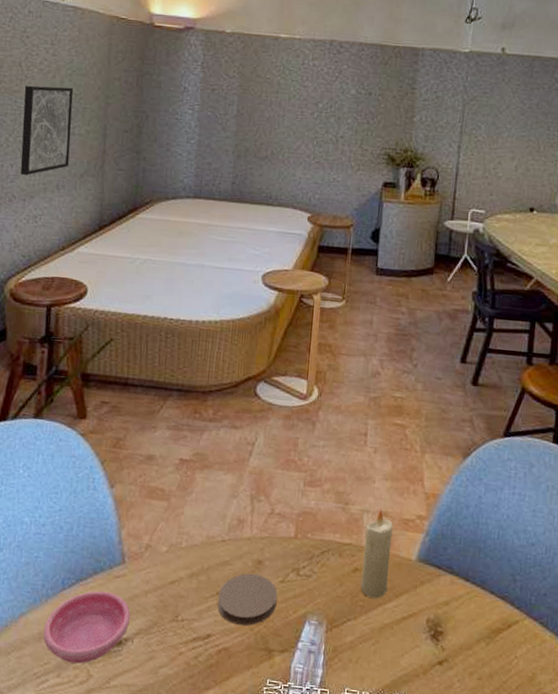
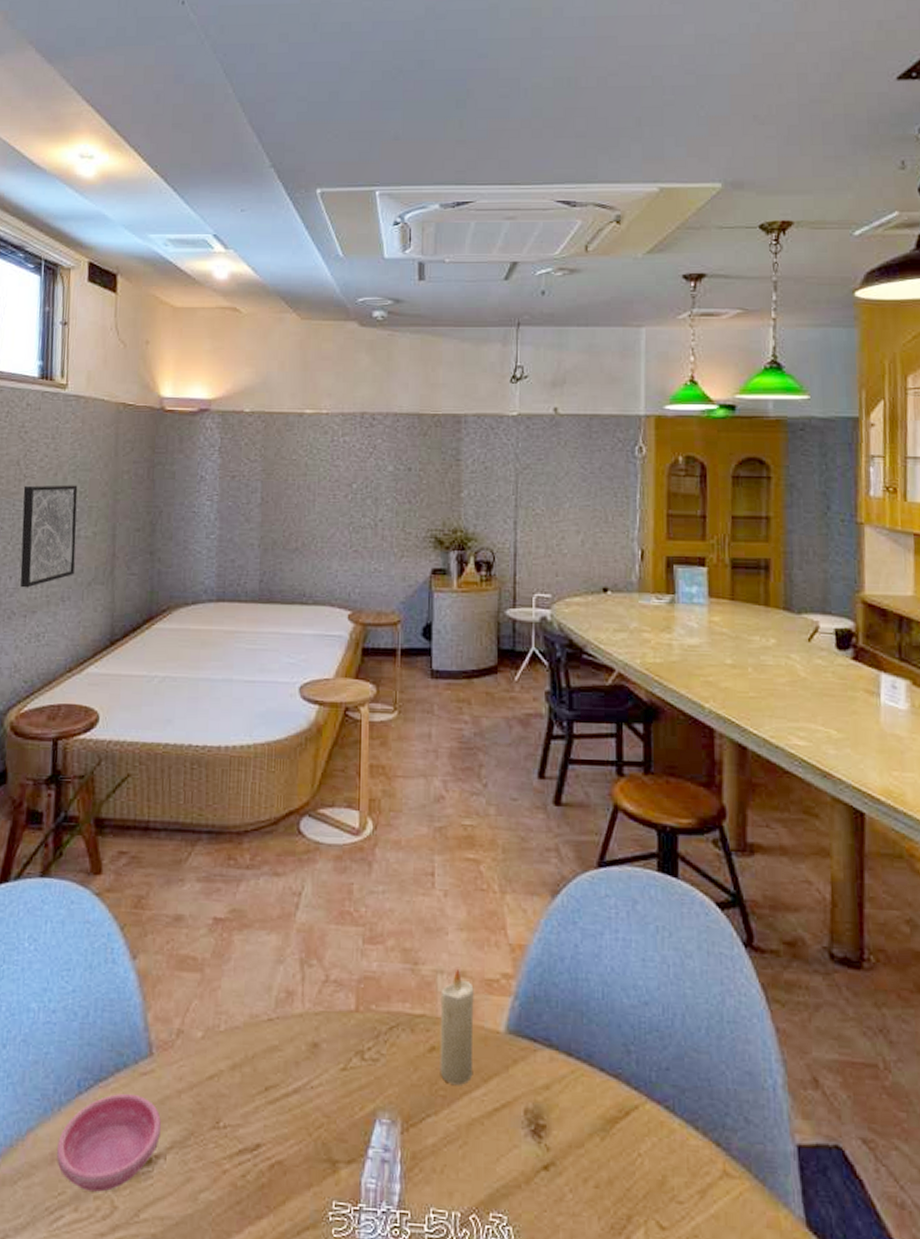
coaster: present [217,573,278,626] -> none [266,1060,339,1131]

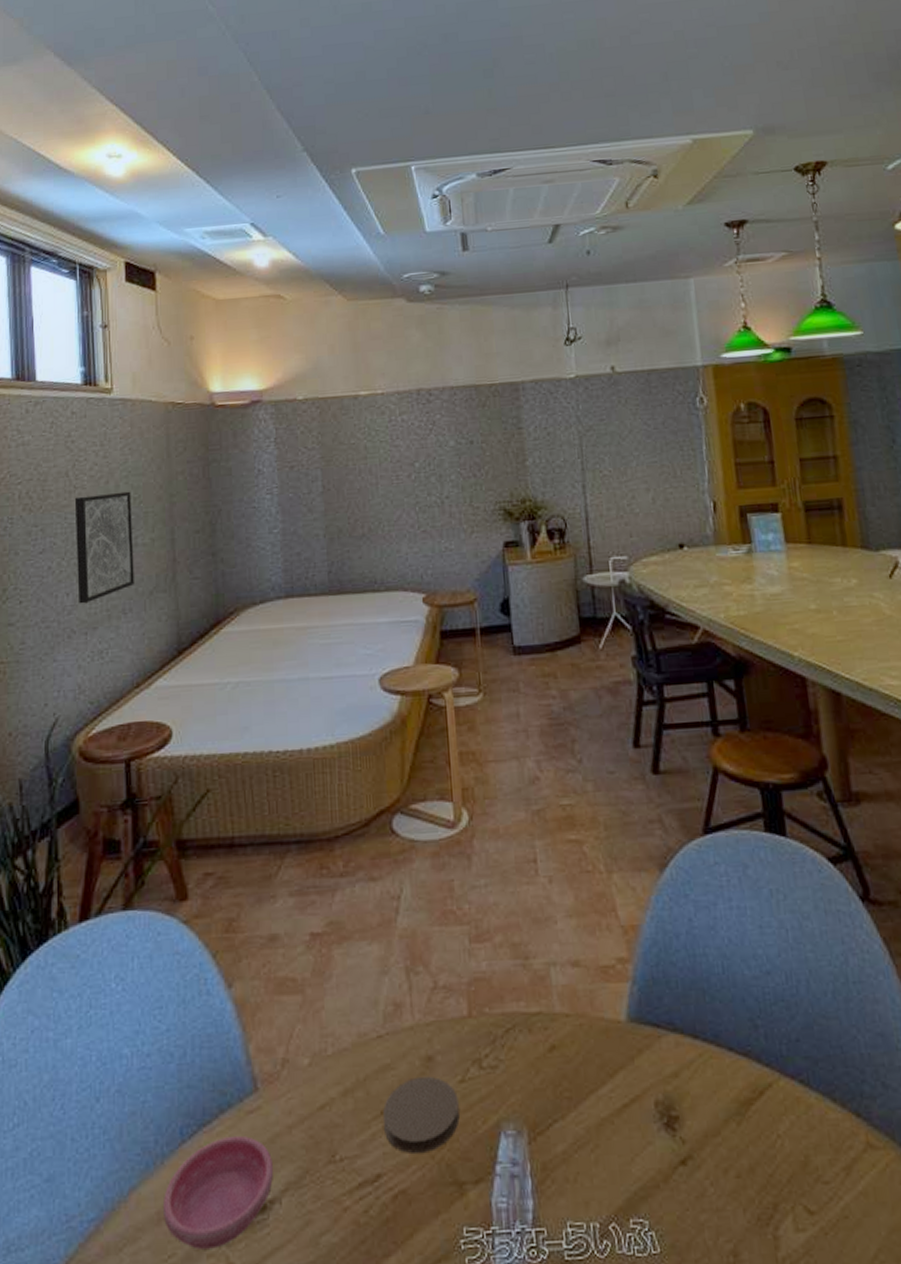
coaster: none [266,1060,339,1131] -> present [382,1076,460,1155]
candle: present [440,970,474,1085] -> none [555,960,597,1084]

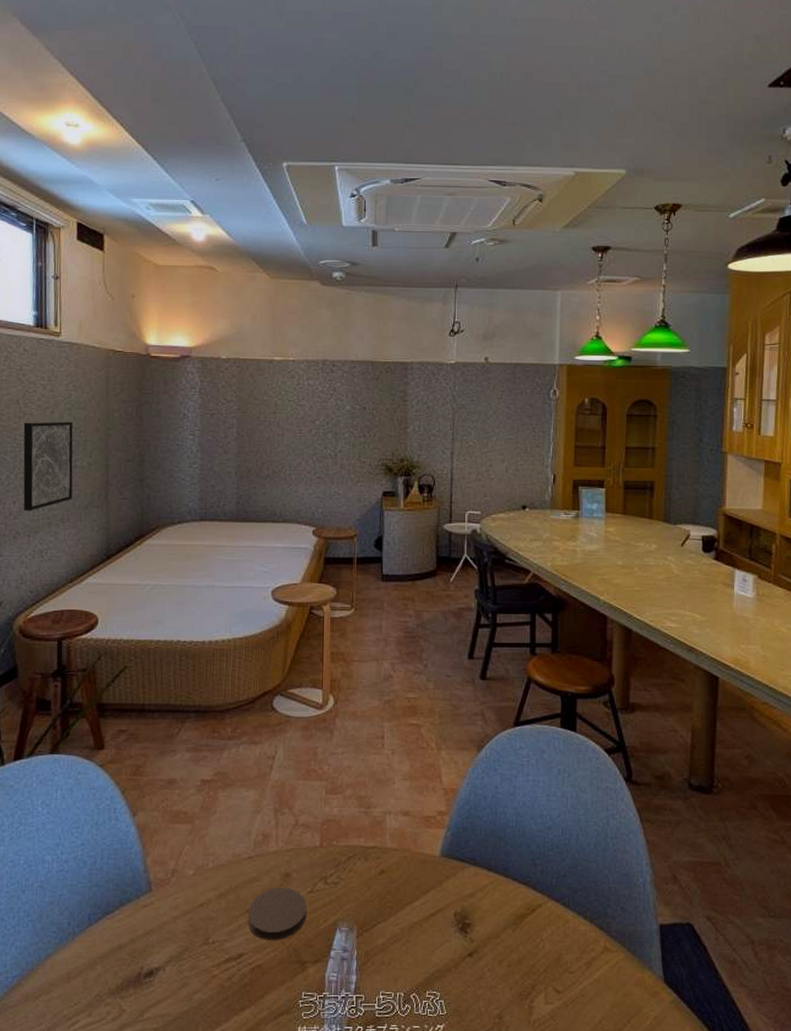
saucer: present [162,1135,273,1250] -> none [71,922,160,1000]

